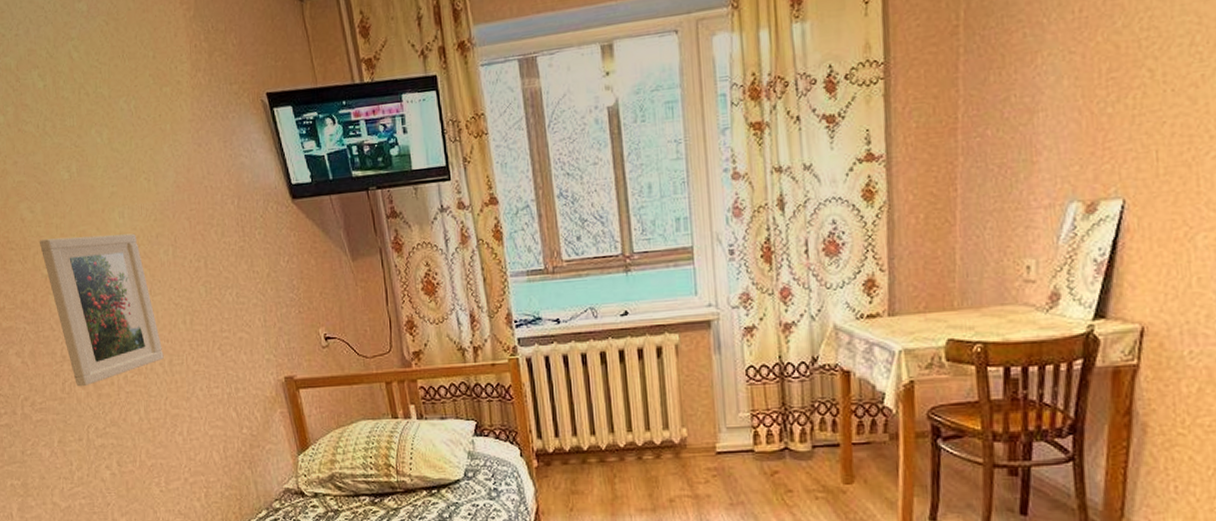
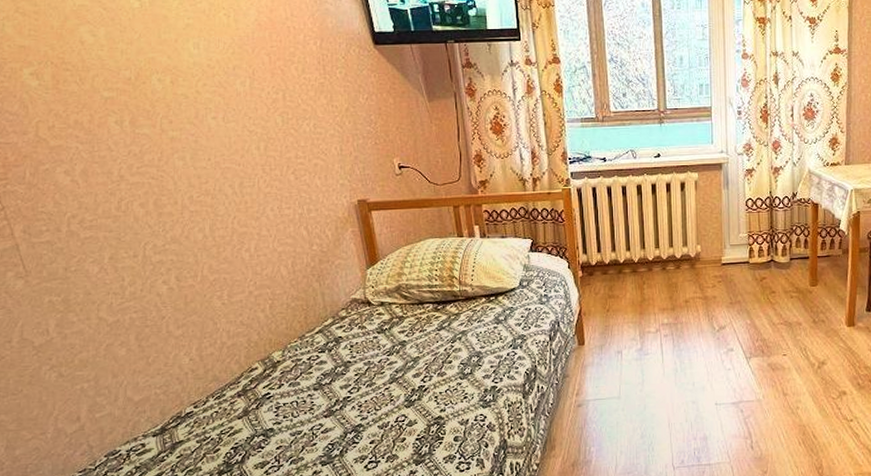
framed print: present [39,233,164,387] -> none [100,62,234,206]

